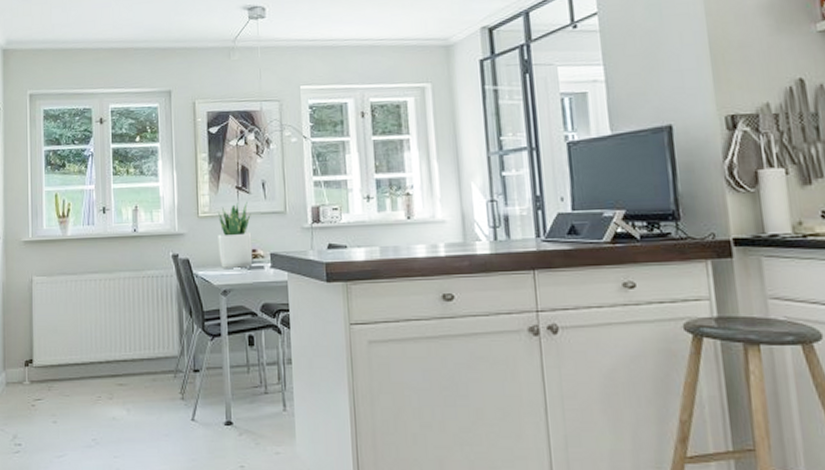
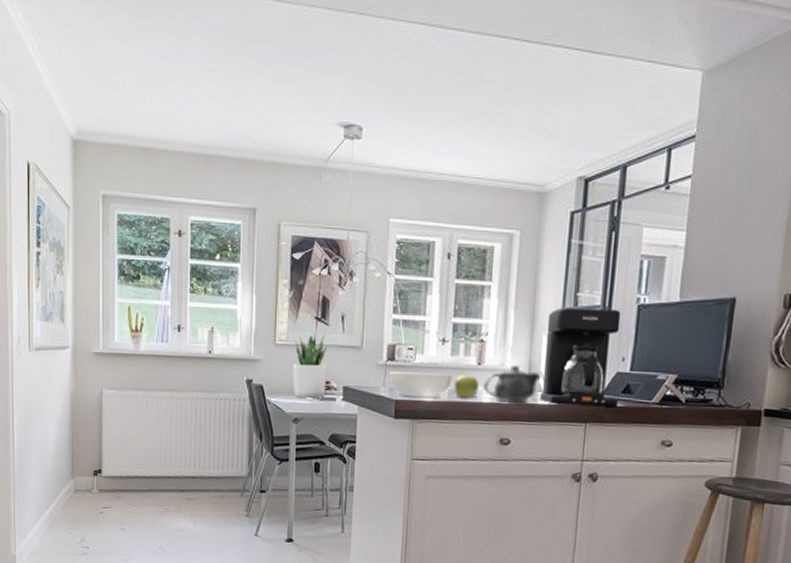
bowl: none [315,231,383,260] -> present [388,371,453,399]
fruit: none [384,230,411,257] -> present [453,375,479,400]
teapot: none [415,215,477,256] -> present [483,364,541,404]
coffee maker: none [473,149,566,253] -> present [539,307,621,408]

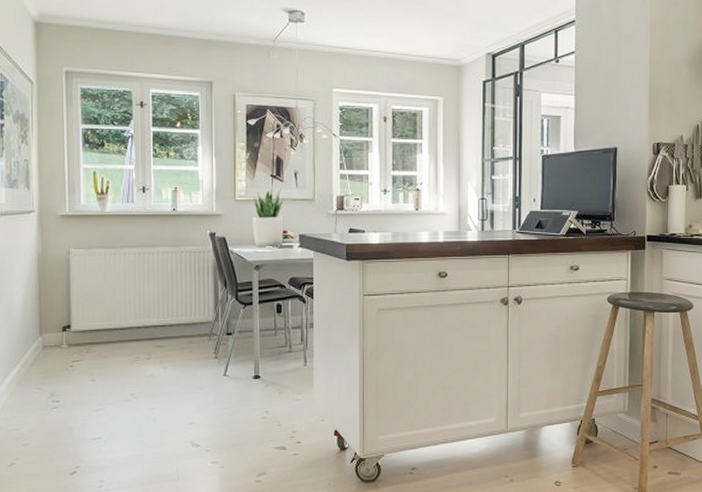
bowl: present [388,371,453,399] -> none [338,220,395,242]
fruit: present [453,375,479,400] -> none [396,220,417,241]
teapot: present [483,364,541,404] -> none [421,208,469,242]
coffee maker: present [539,307,621,408] -> none [469,159,534,241]

